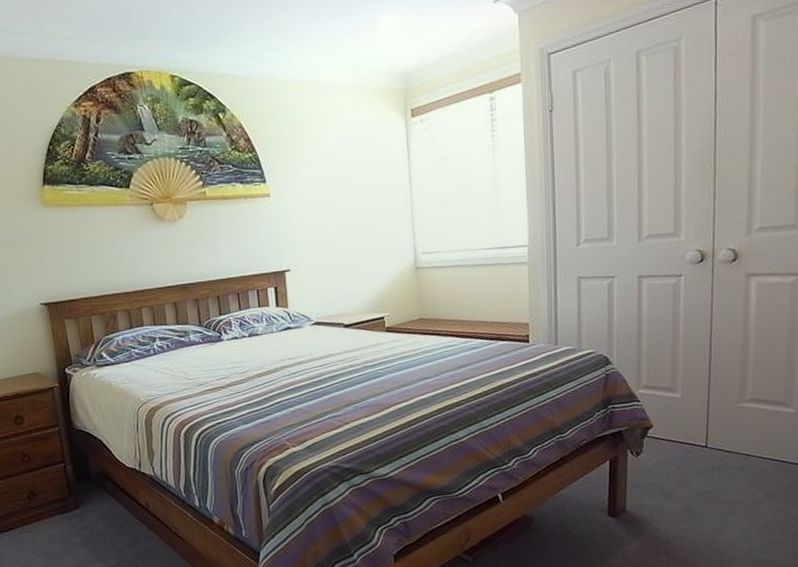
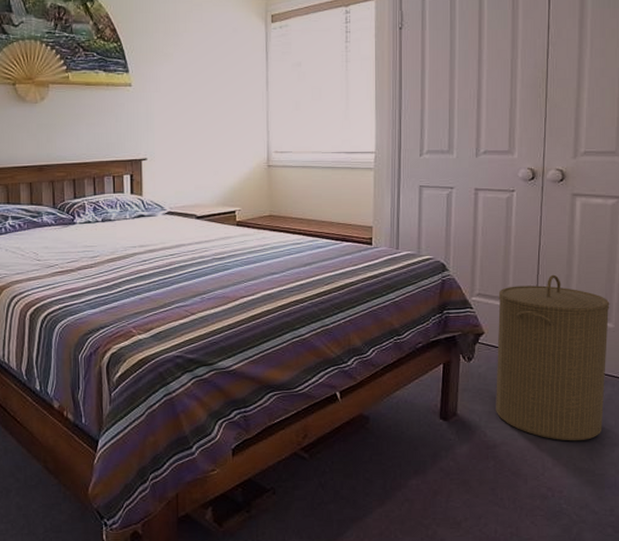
laundry hamper: none [667,361,791,533] -> present [496,274,610,441]

